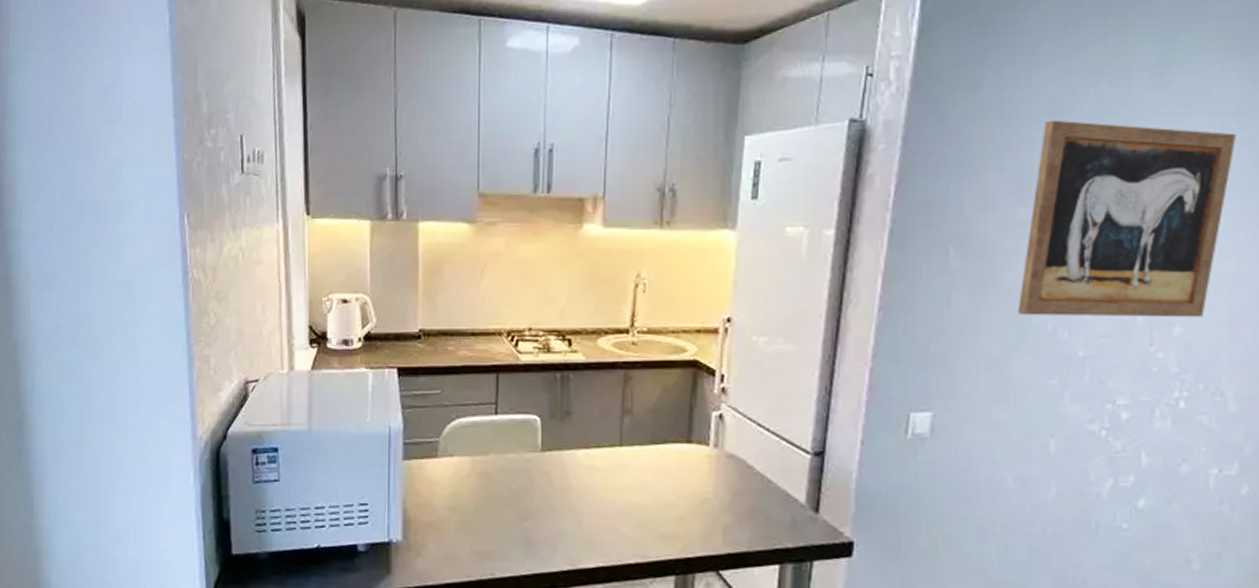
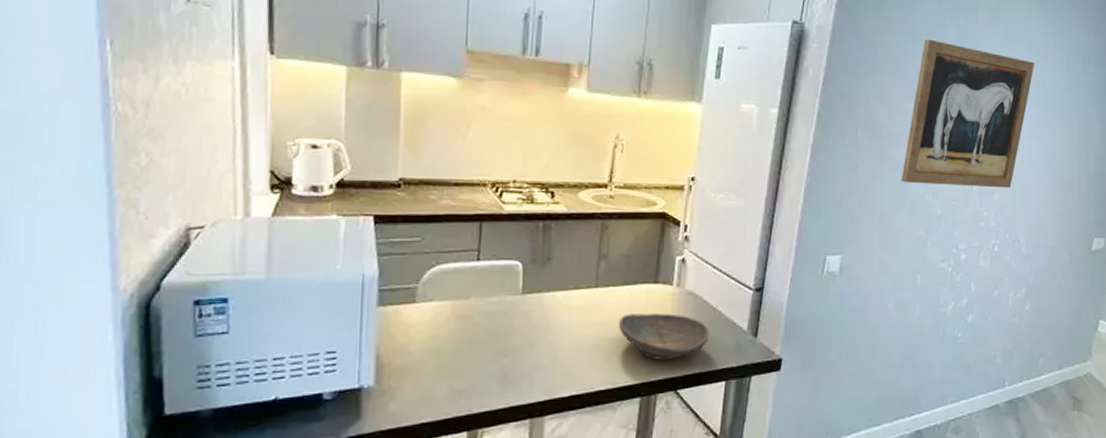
decorative bowl: none [646,477,757,535] -> present [618,313,710,361]

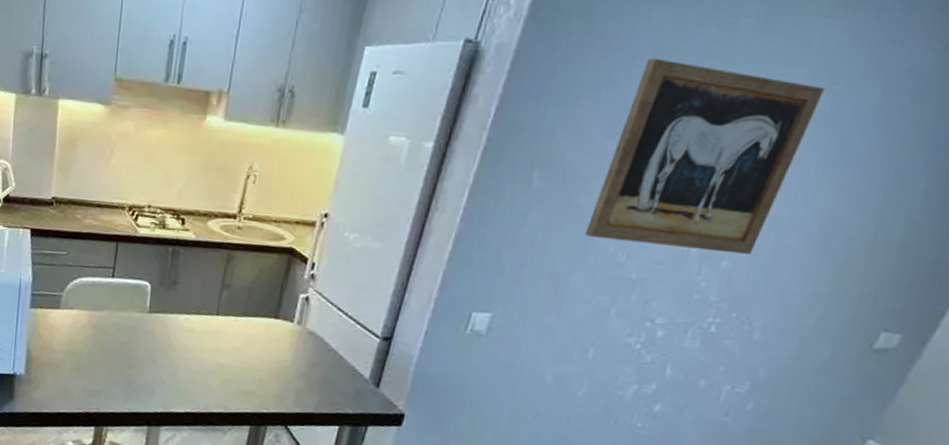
decorative bowl: present [618,313,710,361] -> none [235,344,328,396]

